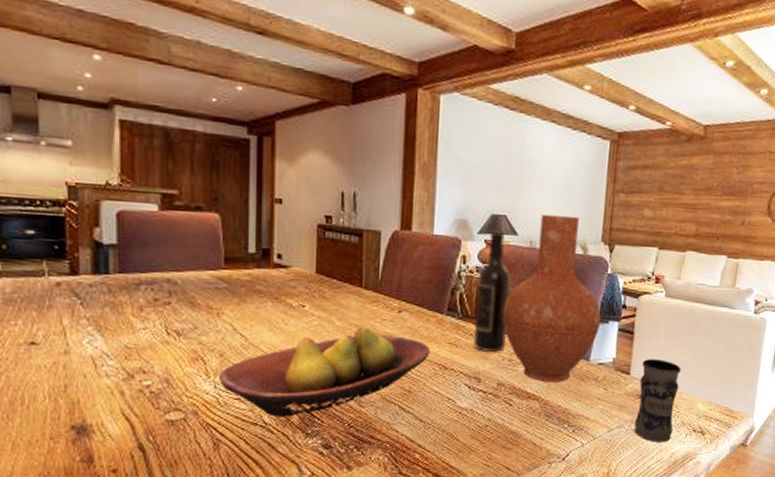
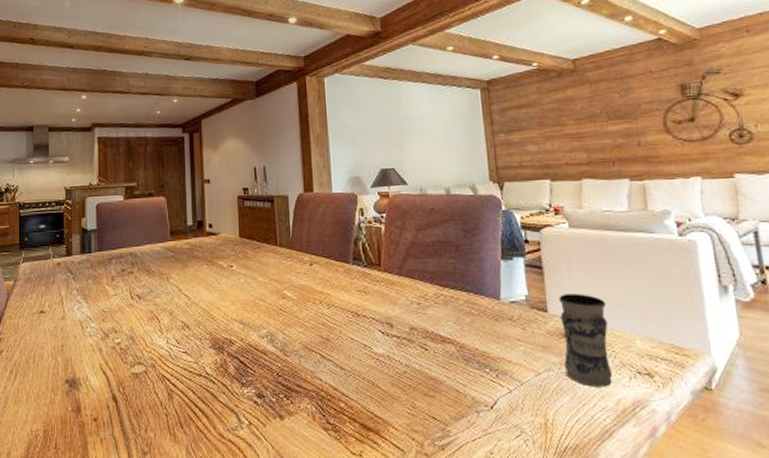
fruit bowl: present [219,327,430,417] -> none [170,281,342,368]
wine bottle: present [474,231,511,353] -> none [376,183,411,298]
vase: present [503,215,602,382] -> none [404,160,505,324]

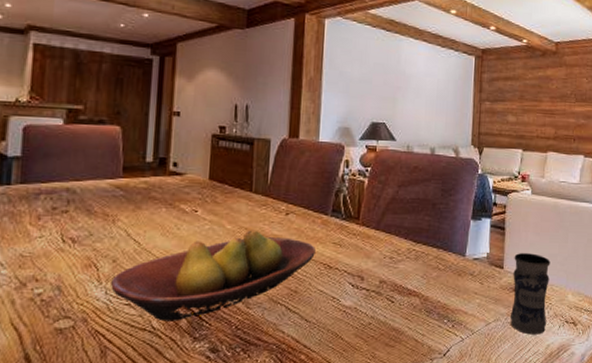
fruit bowl: none [170,281,342,368] -> present [111,230,316,322]

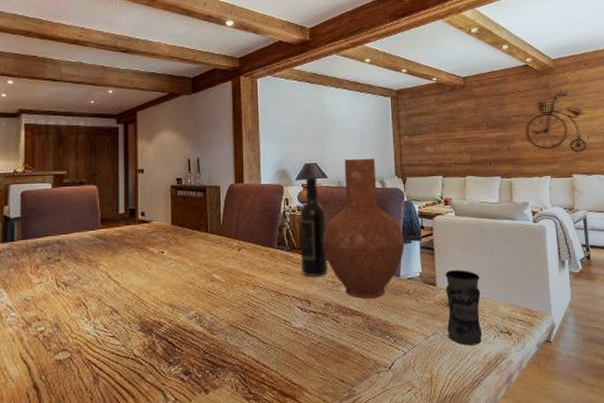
fruit bowl: present [111,230,316,322] -> none [98,265,266,350]
wine bottle: none [357,137,390,252] -> present [299,176,327,278]
vase: none [383,122,475,278] -> present [323,158,405,299]

